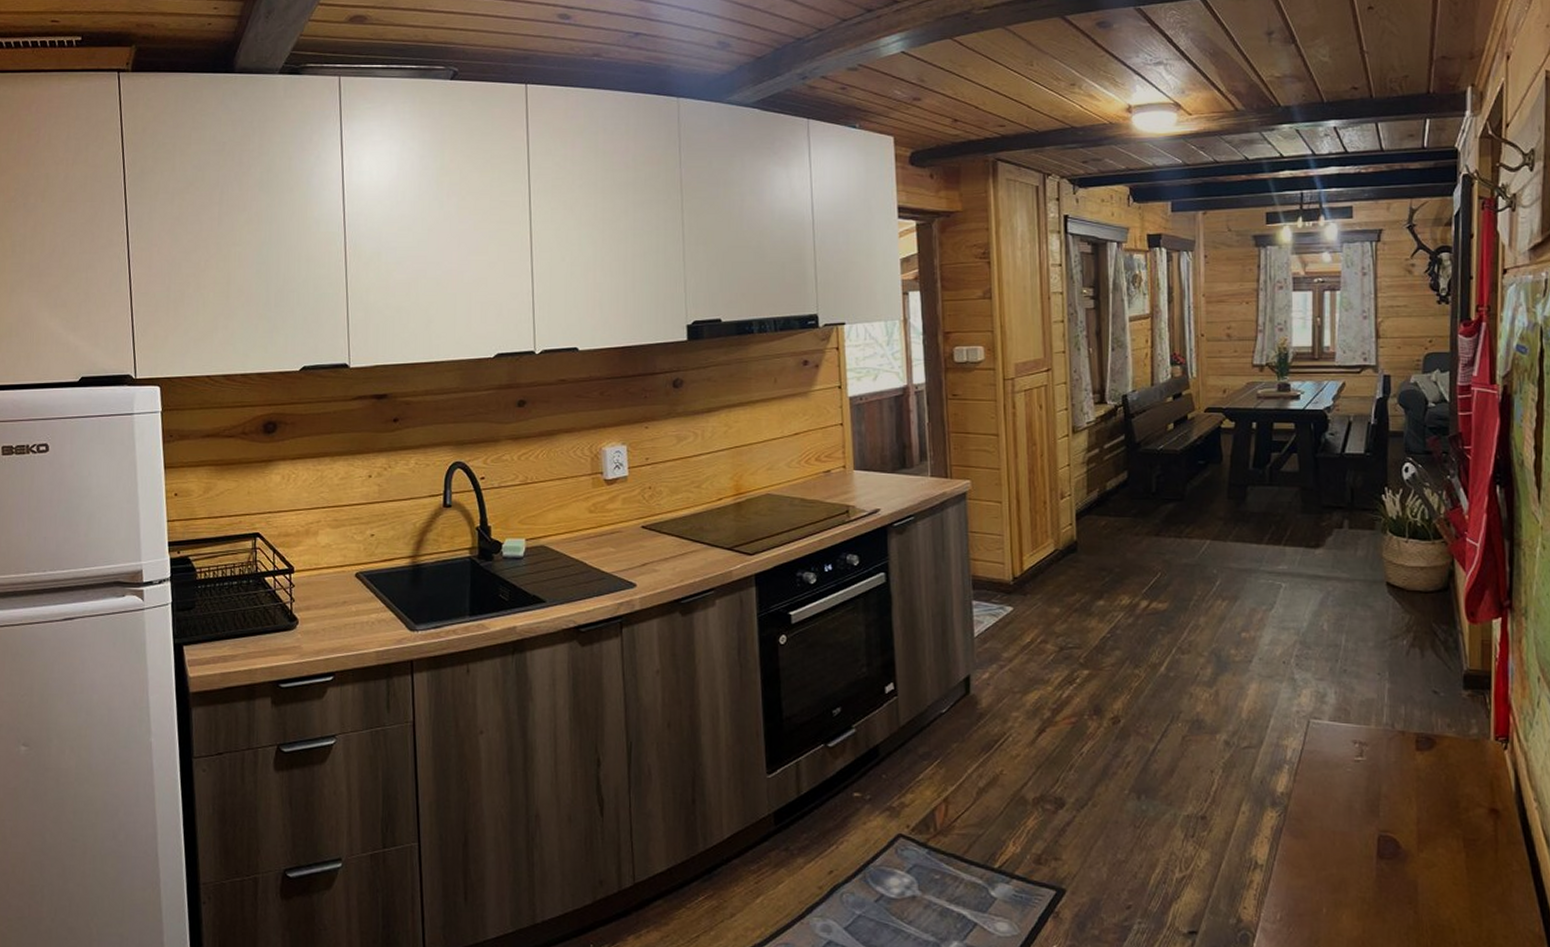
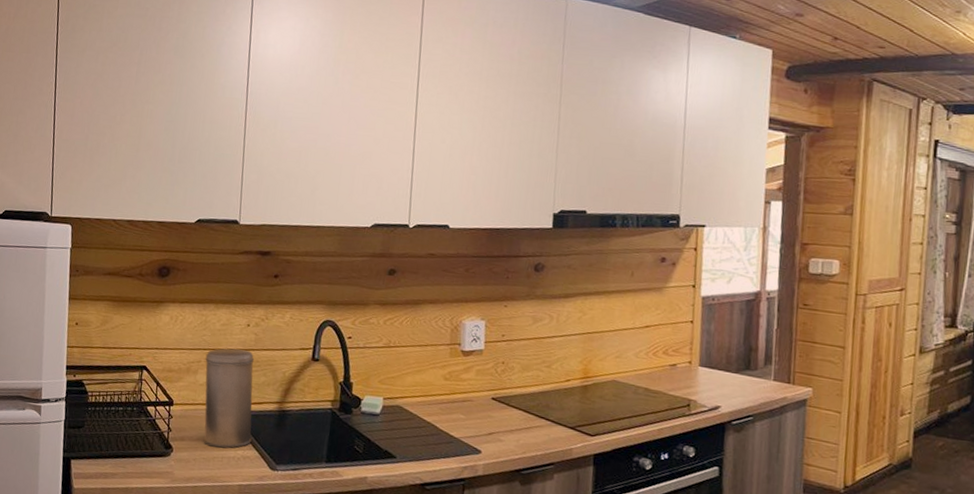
canister: none [325,504,386,613] -> present [203,348,255,449]

